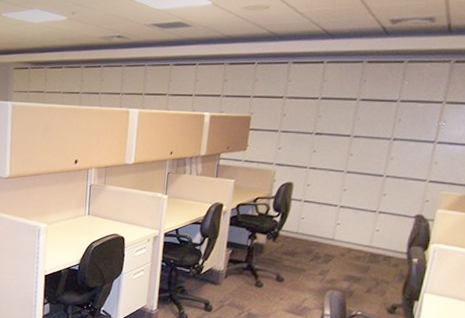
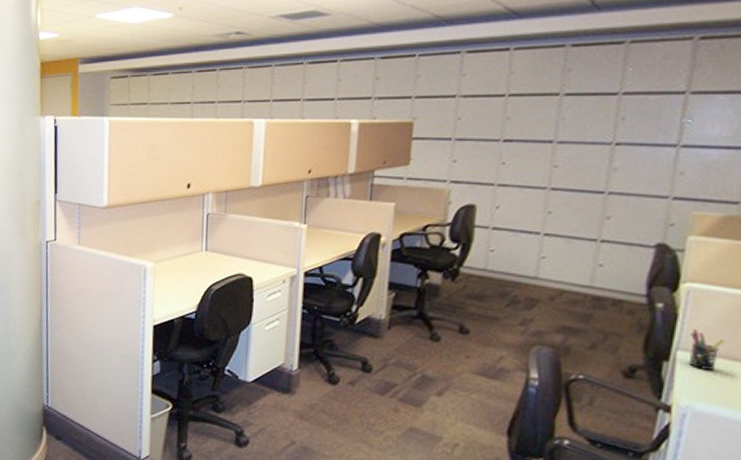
pen holder: none [431,278,456,308] -> present [688,329,725,371]

